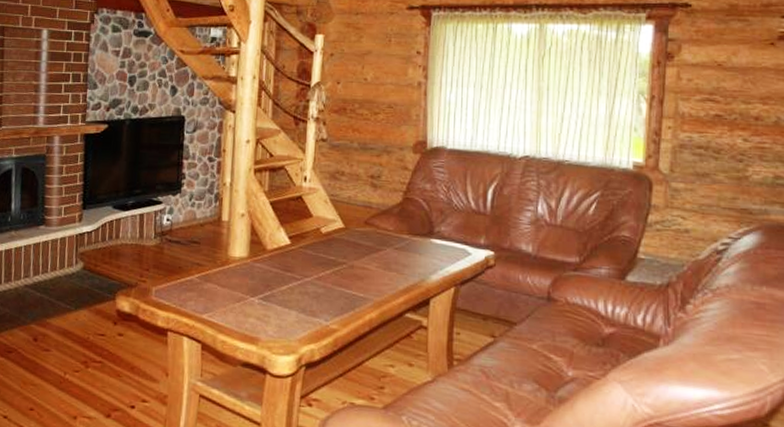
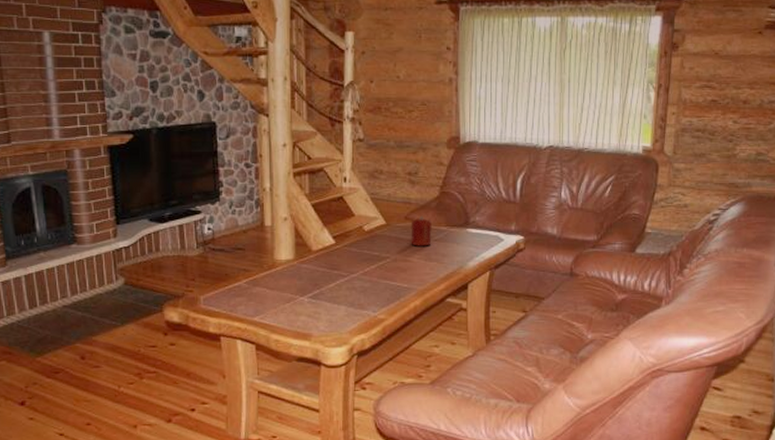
candle: none [369,221,394,255] -> present [411,215,433,246]

